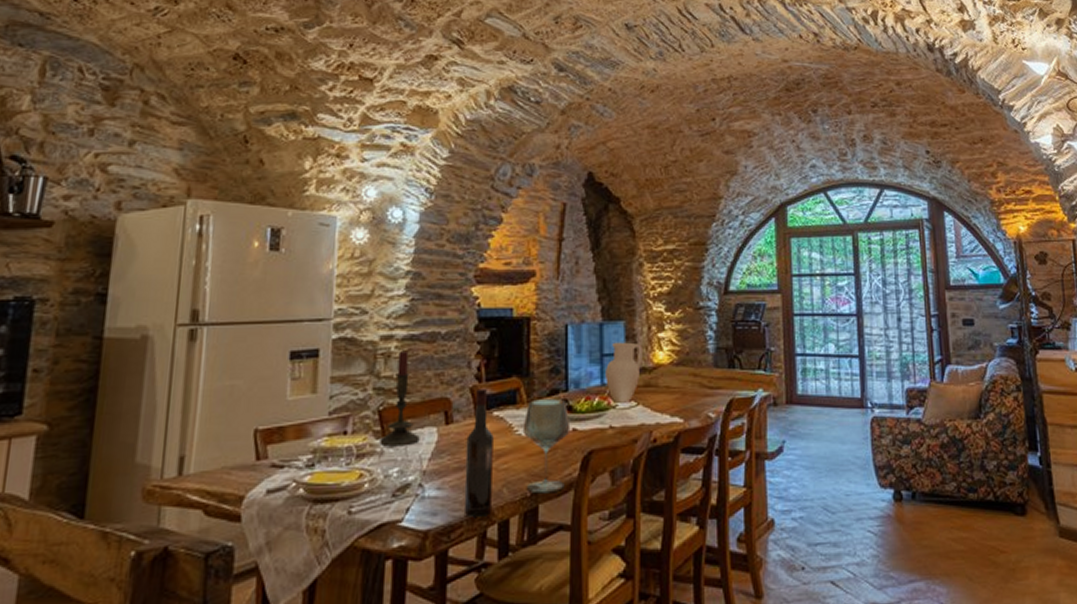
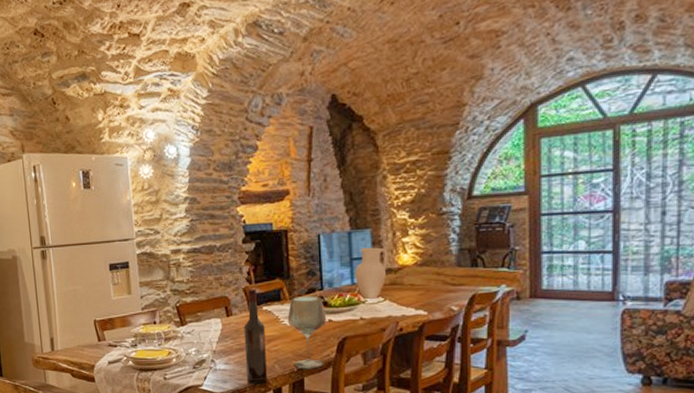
candle: present [379,348,420,447] -> none [180,259,209,333]

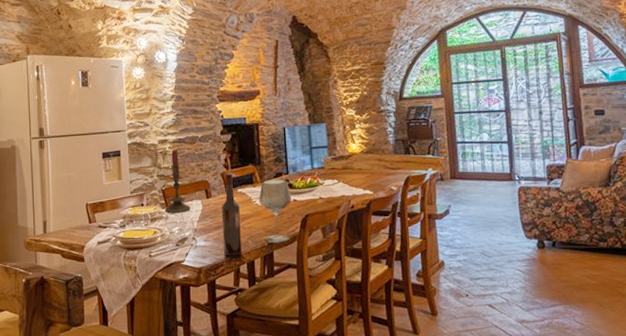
candle: none [180,259,209,333] -> present [165,148,191,214]
pitcher: present [355,247,388,299] -> none [314,138,341,181]

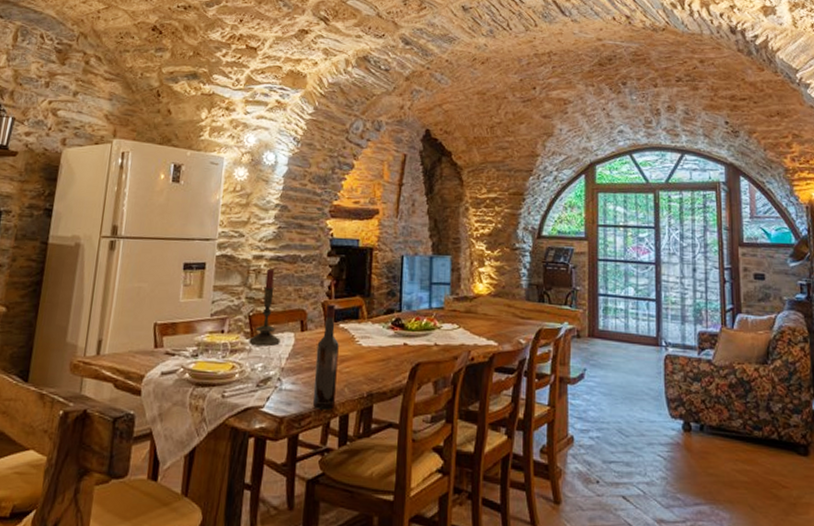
wine glass: present [258,179,292,244] -> none [362,316,402,396]

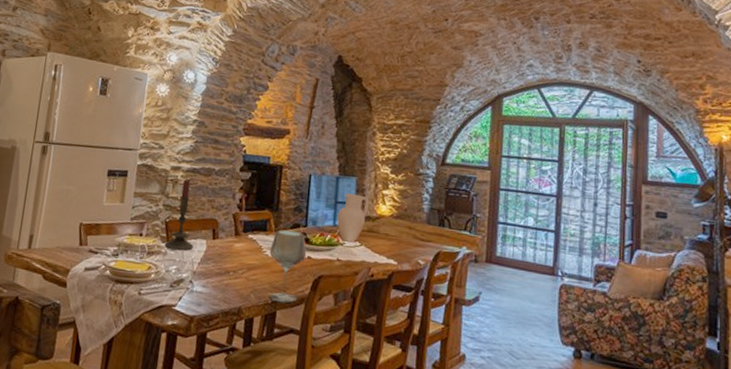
wine bottle: present [312,304,339,410] -> none [220,215,247,313]
wine glass: none [362,316,402,396] -> present [268,229,307,304]
pitcher: none [433,273,465,325] -> present [337,193,369,243]

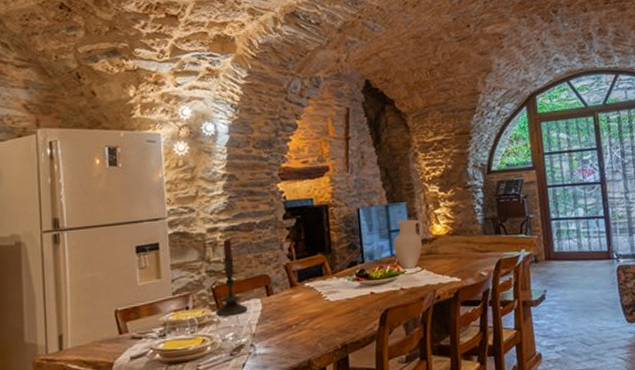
wine glass: present [268,229,307,304] -> none [330,269,369,346]

